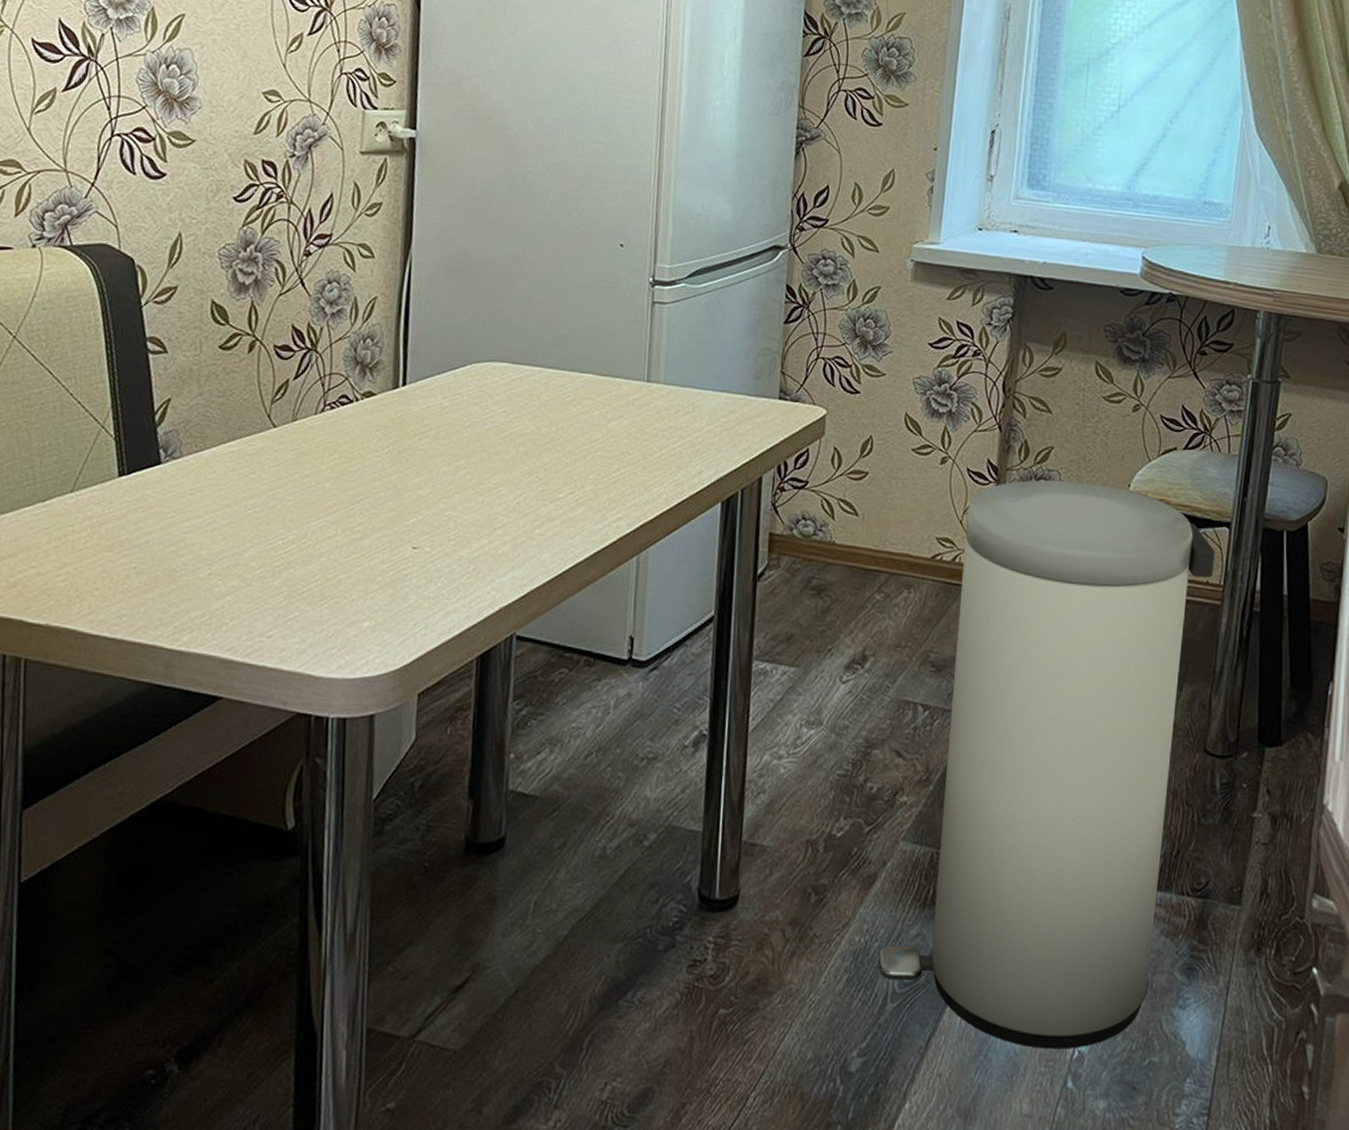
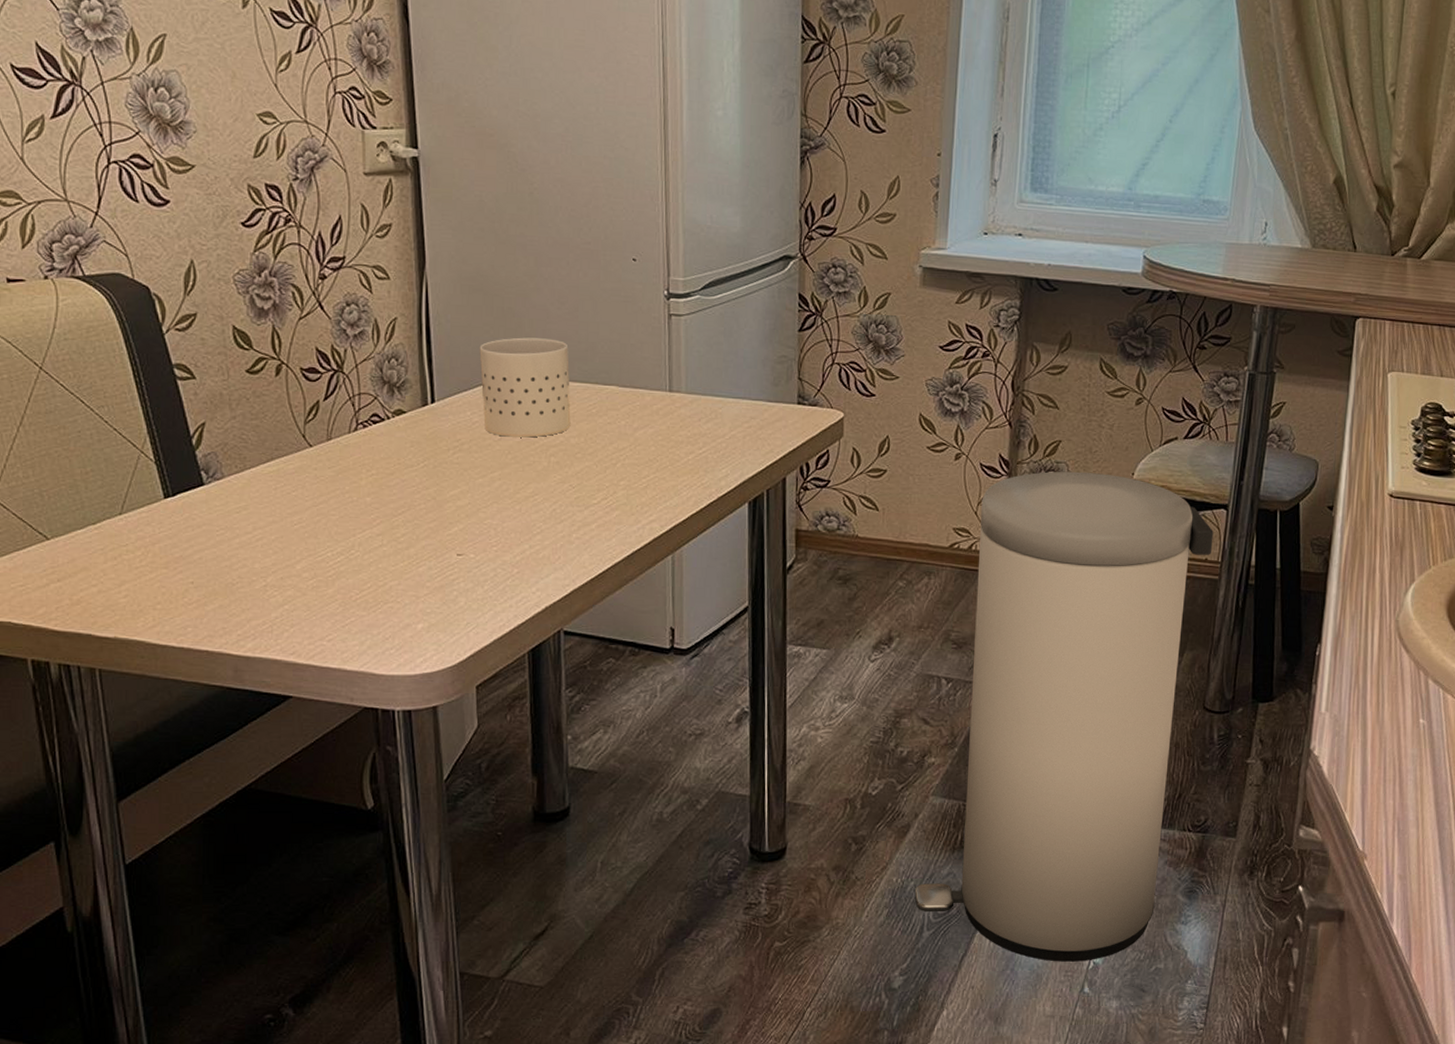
mug: none [454,321,548,425] -> present [479,337,571,438]

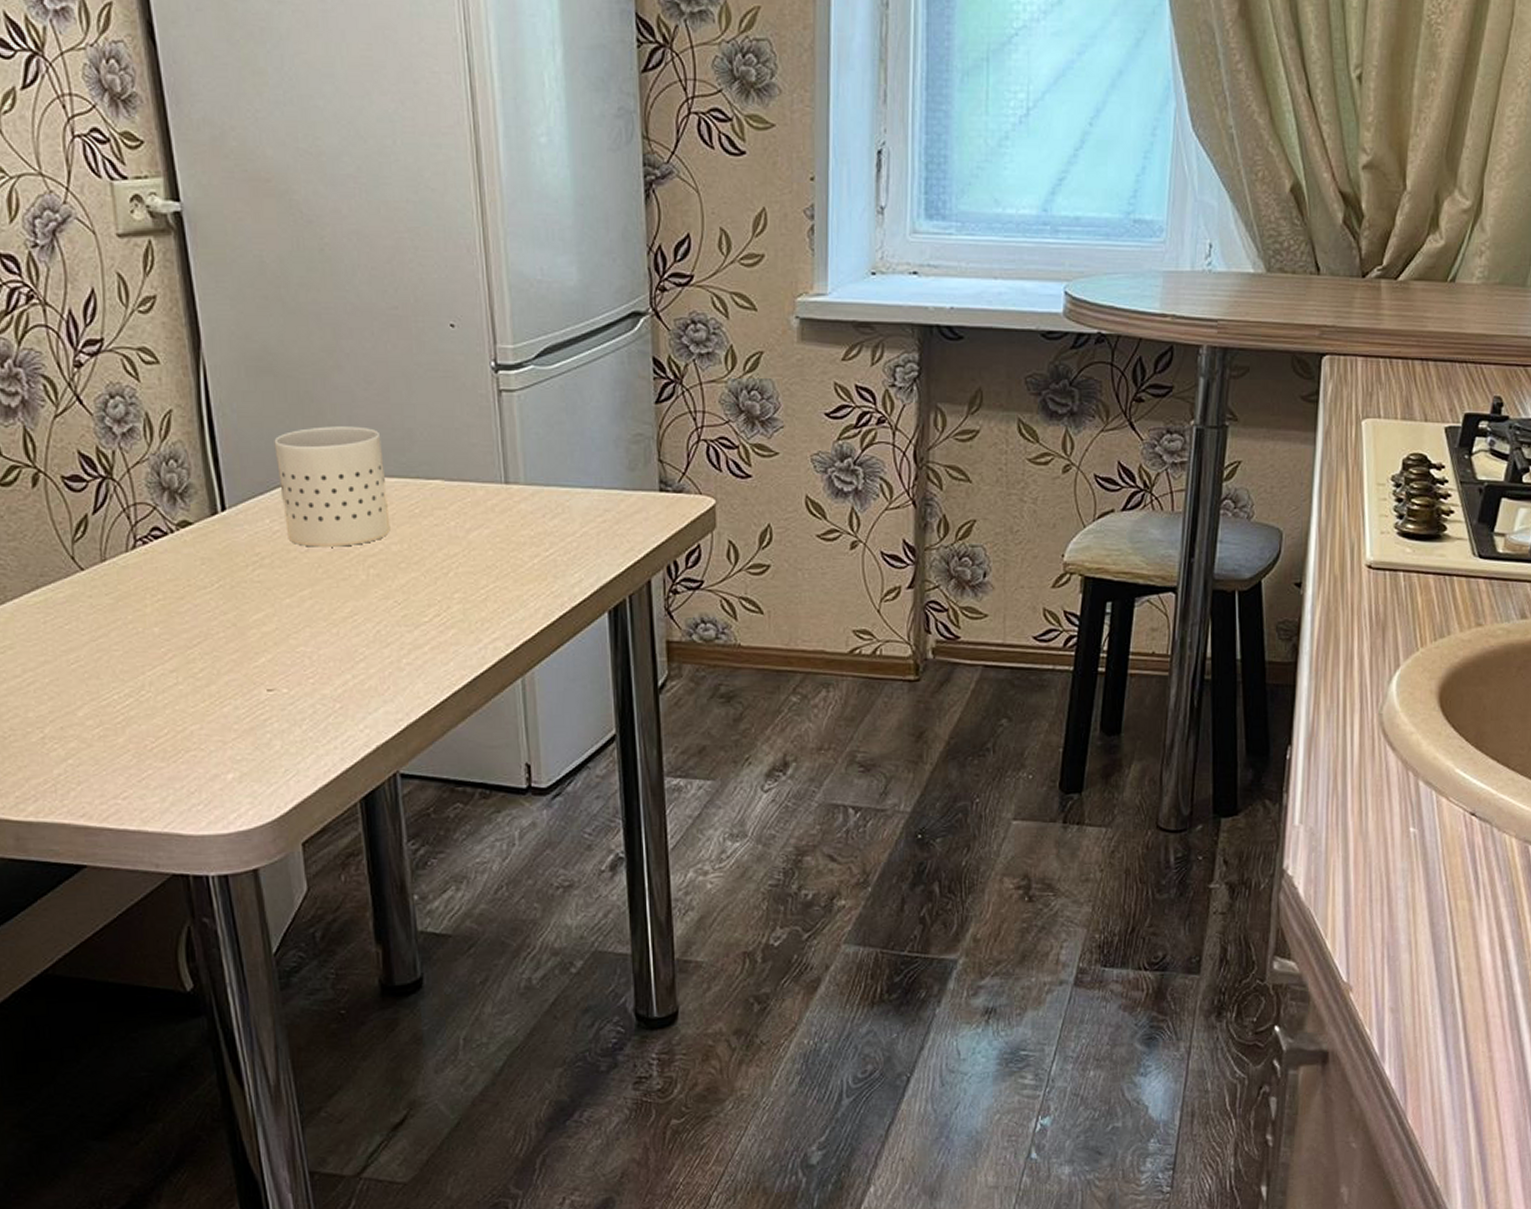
pedal bin: present [914,471,1214,962] -> none [829,556,1161,1126]

